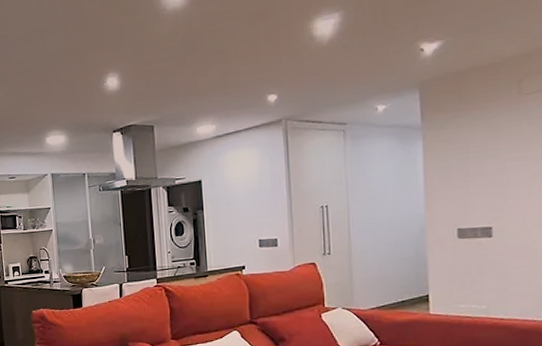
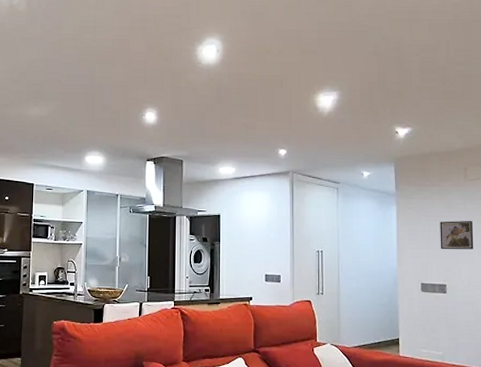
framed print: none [483,144,531,186] -> present [440,220,474,250]

